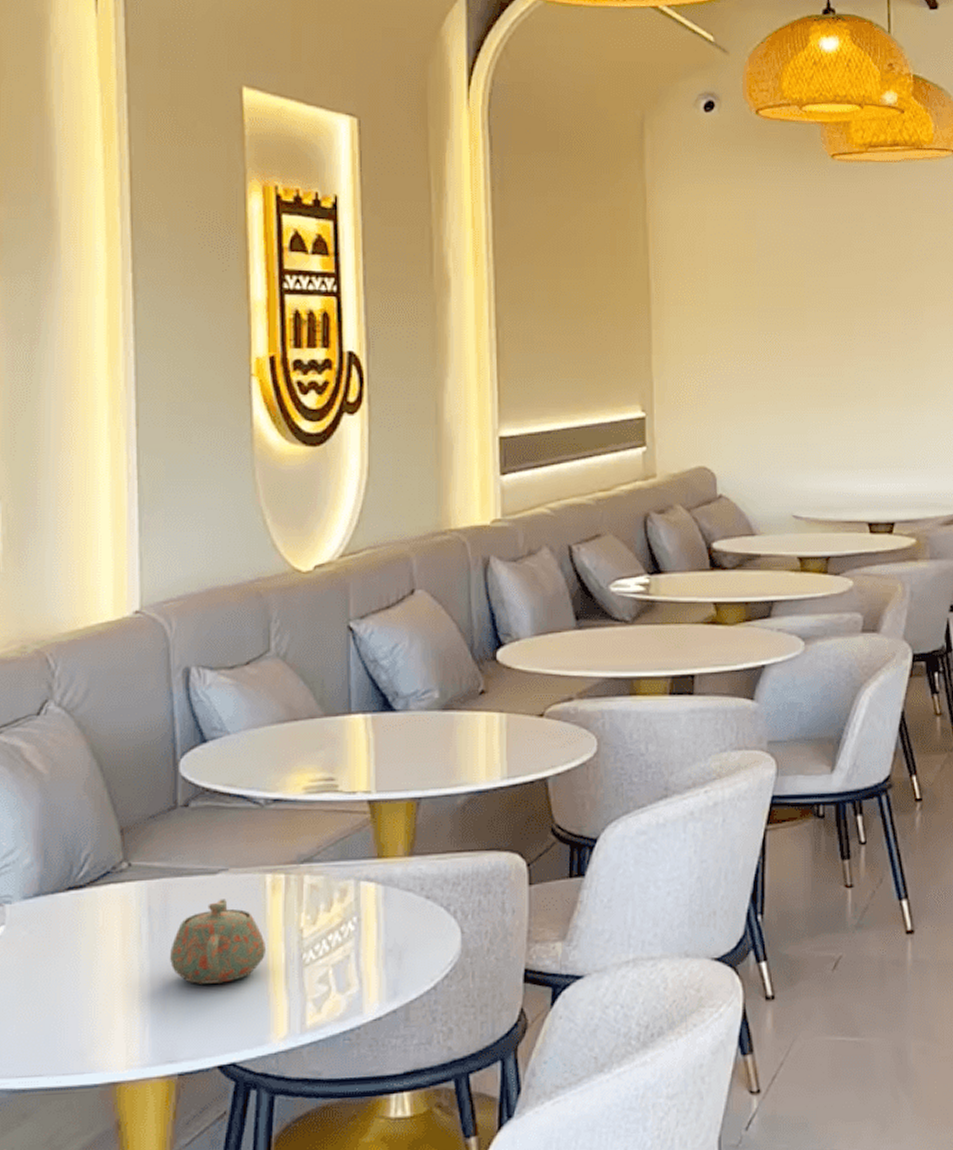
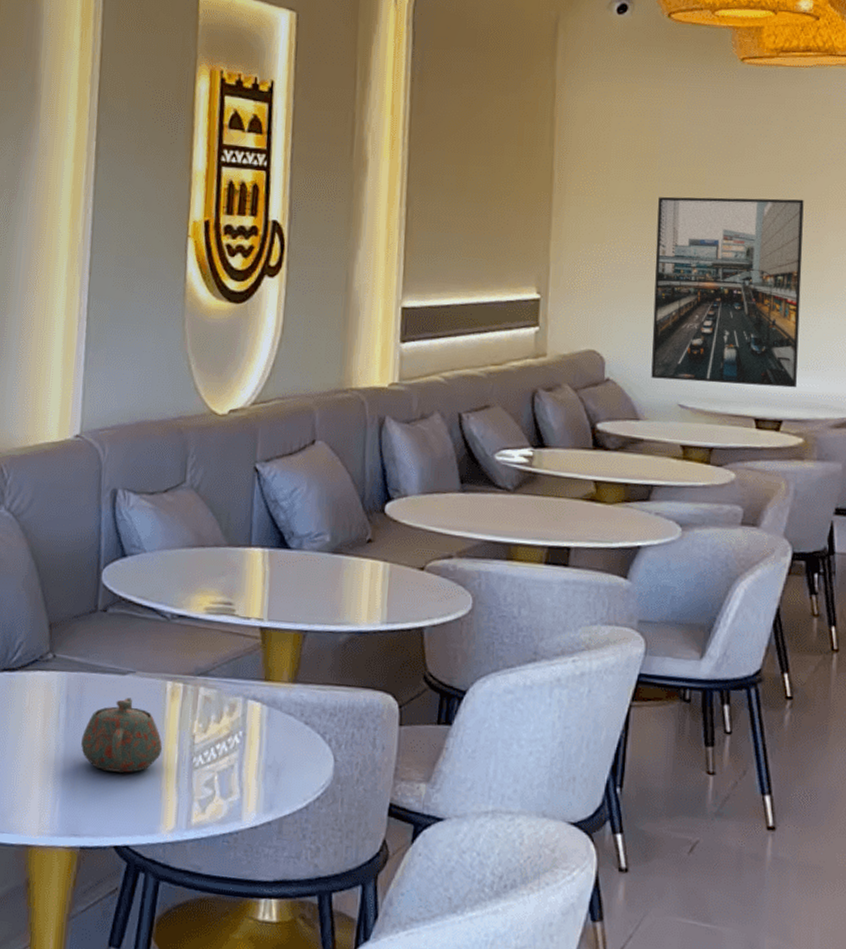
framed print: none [759,296,907,491] -> present [651,196,804,388]

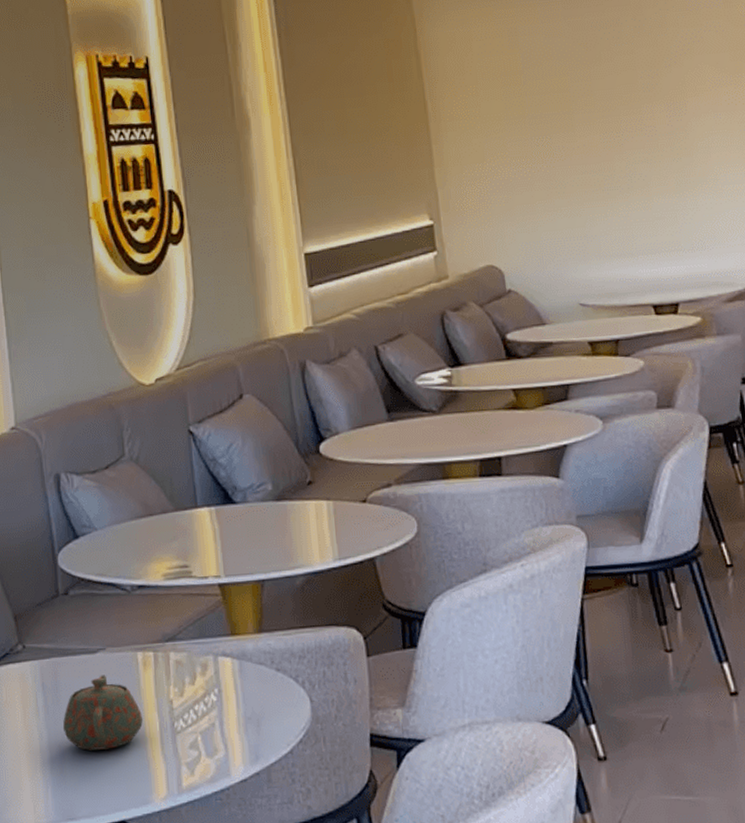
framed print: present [651,196,804,388] -> none [529,91,687,283]

